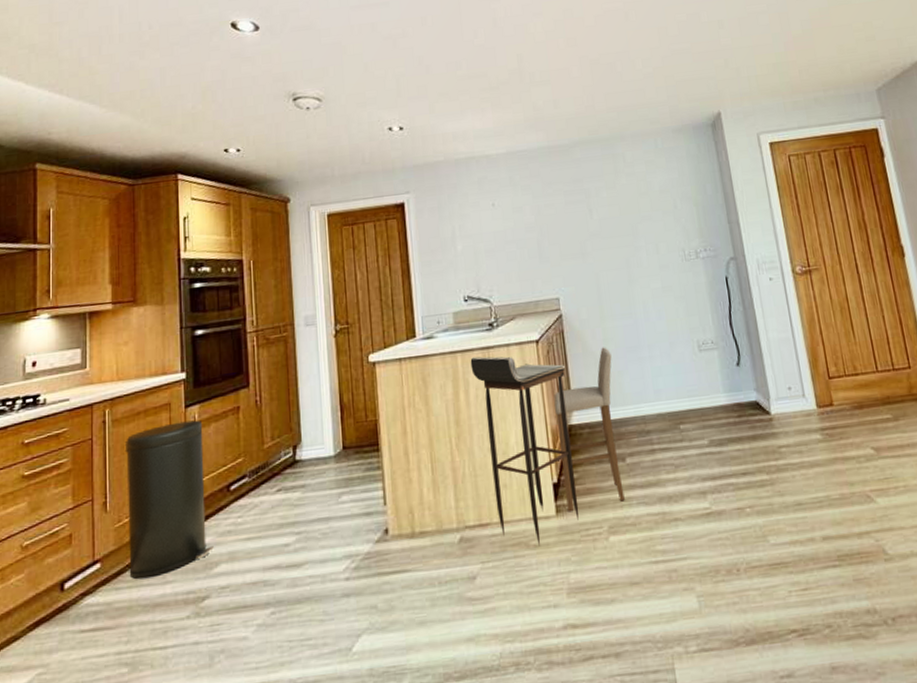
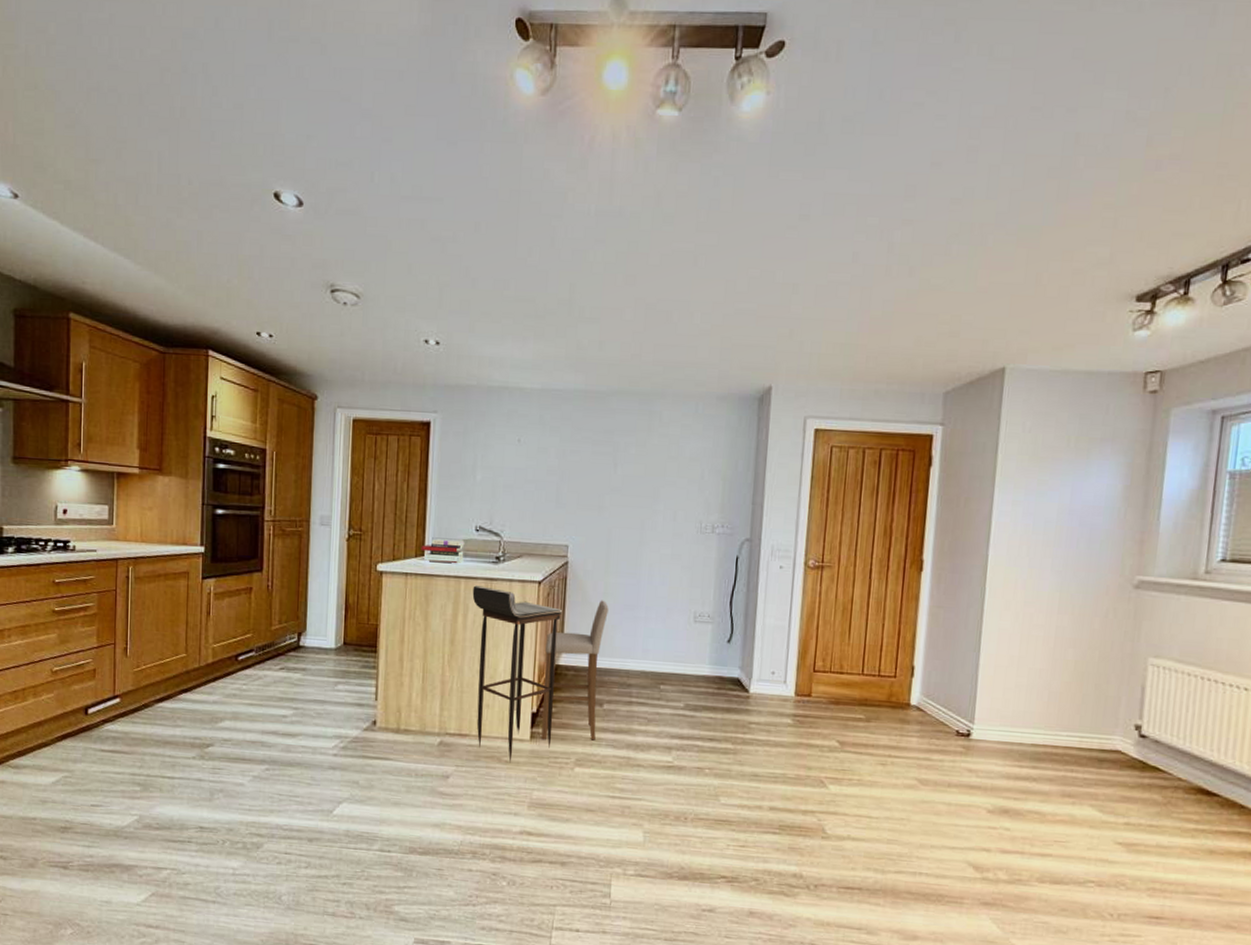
pedal bin: present [126,420,214,580] -> none [145,590,220,720]
books: none [411,313,458,343] -> present [421,539,465,564]

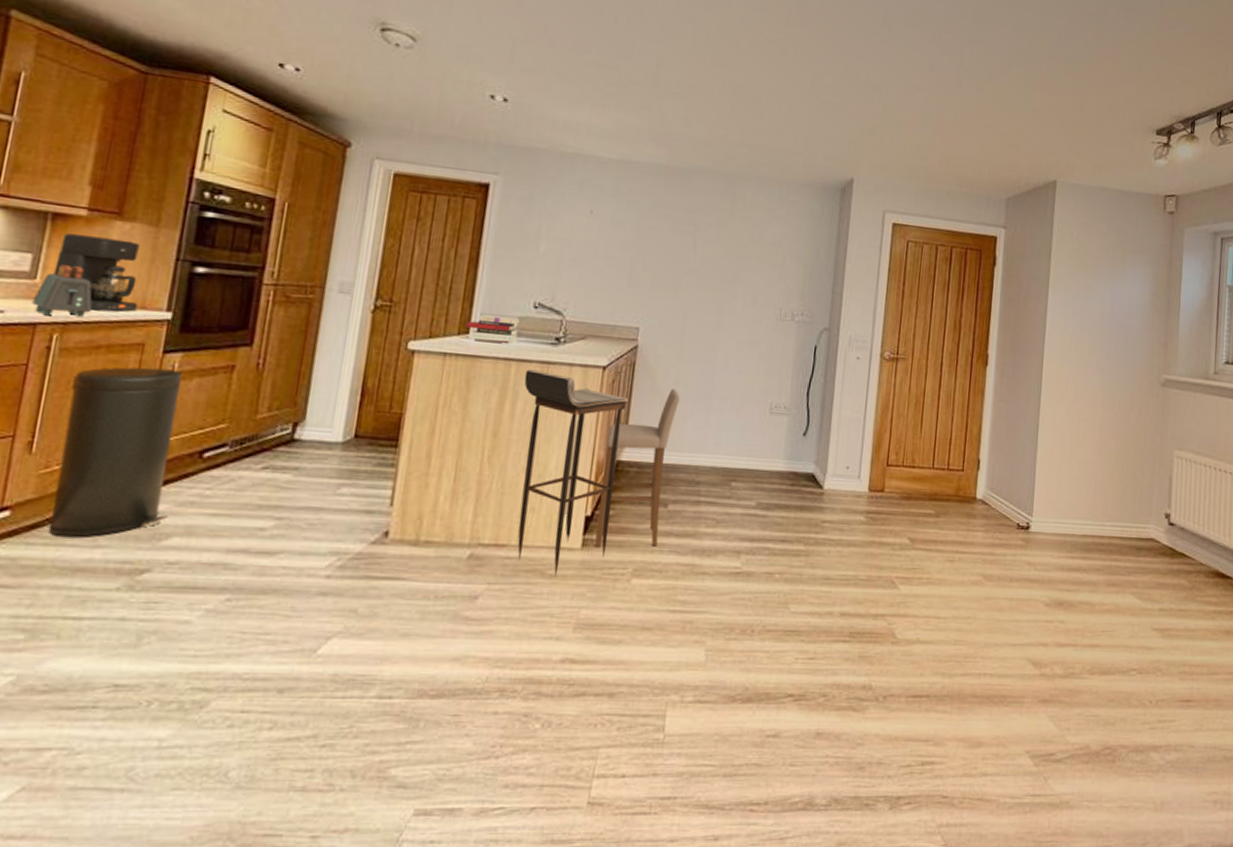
toaster: none [113,513,152,553] -> present [32,265,93,318]
coffee maker: none [123,488,181,548] -> present [54,233,140,312]
pedal bin: none [145,590,220,720] -> present [48,367,183,538]

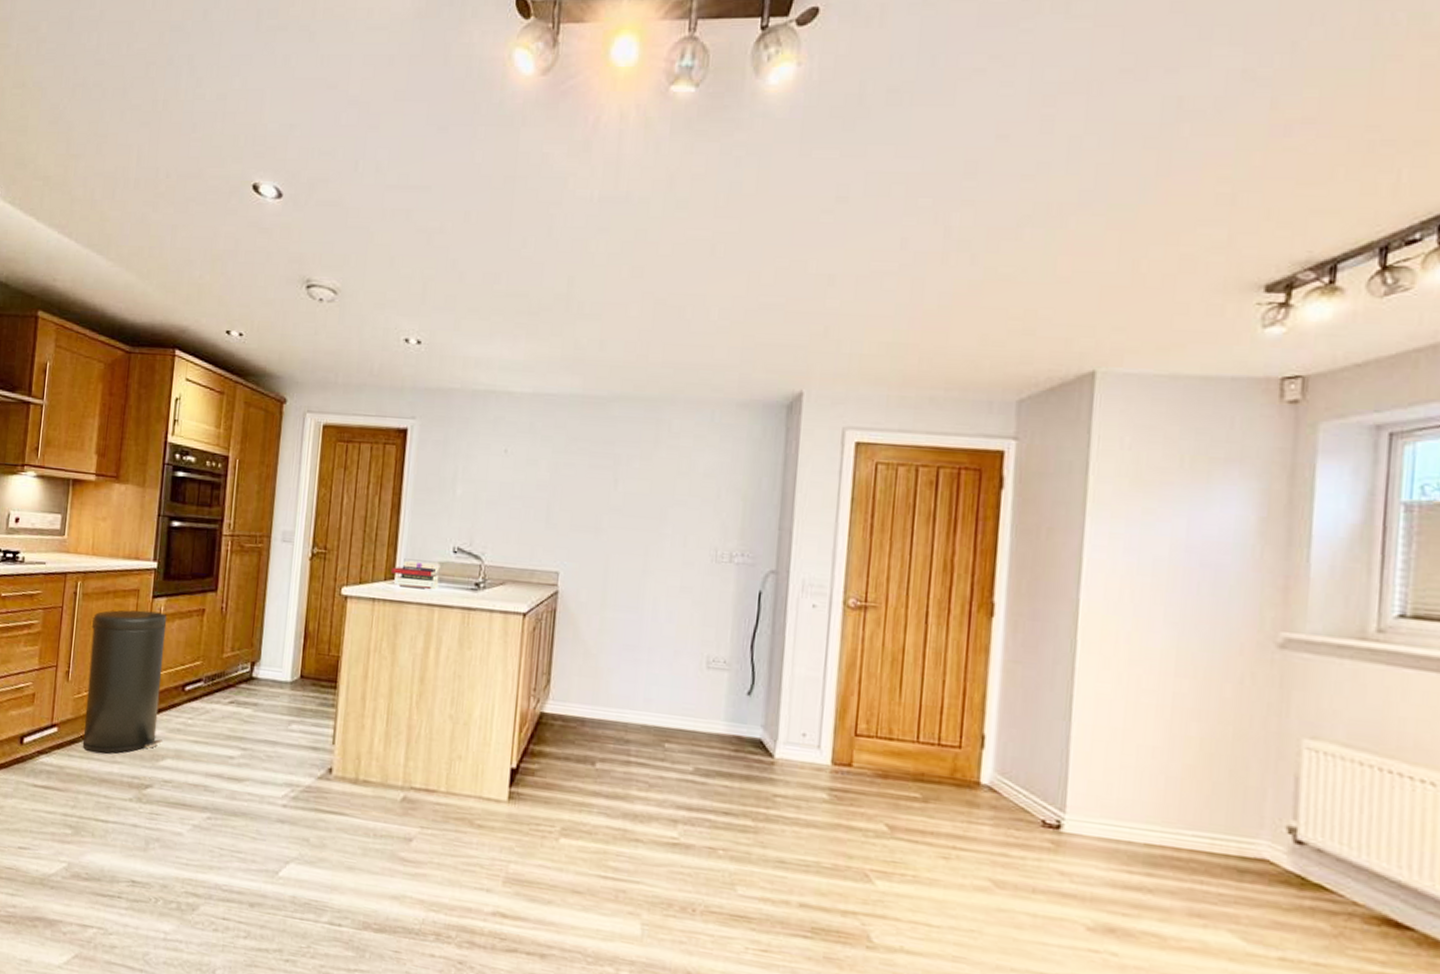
toaster: present [32,265,93,318] -> none [63,523,103,568]
coffee maker: present [54,233,140,312] -> none [76,496,133,562]
bar stool: present [517,369,629,577] -> none [446,615,551,828]
bar stool: present [594,388,680,547] -> none [521,638,605,807]

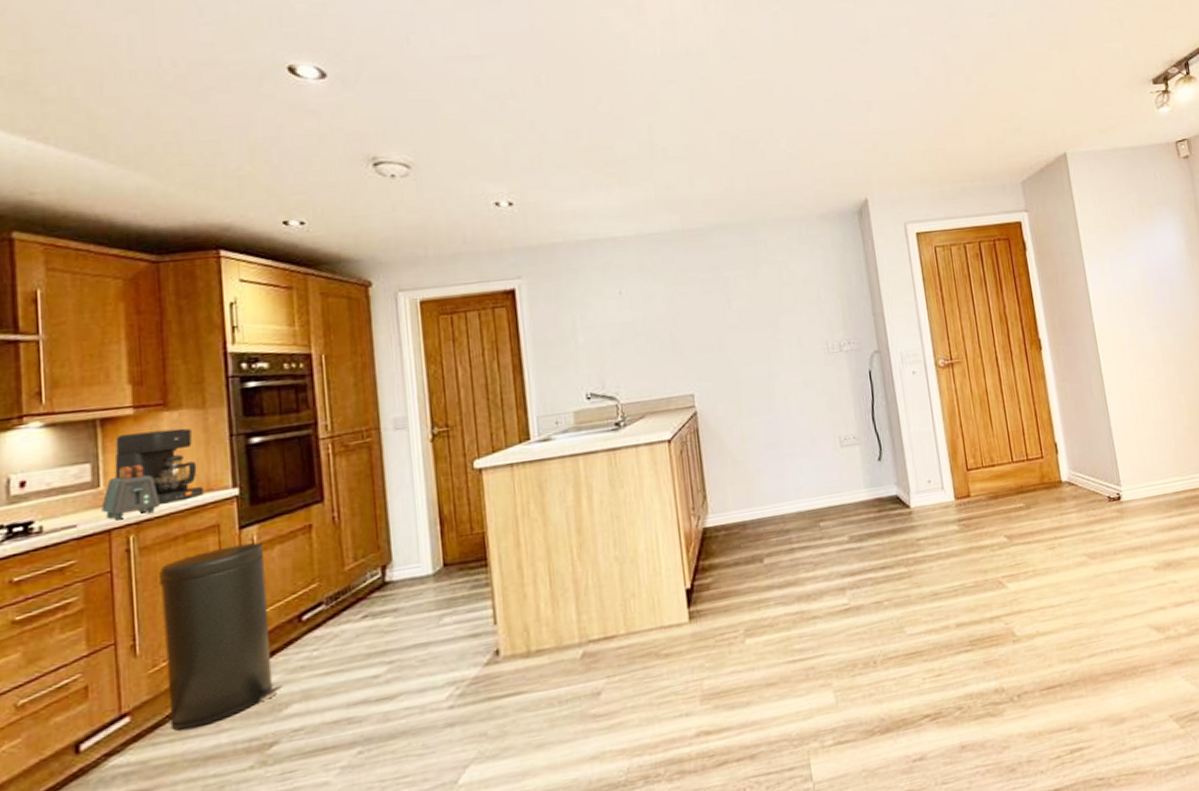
toaster: none [63,523,103,568] -> present [101,465,161,521]
coffee maker: none [76,496,133,562] -> present [114,428,204,504]
books: present [391,560,441,590] -> none [525,413,580,446]

